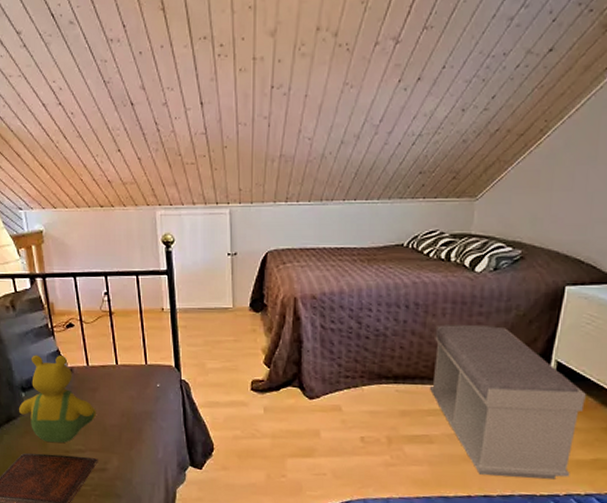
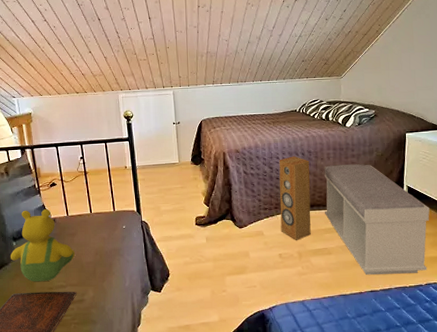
speaker: none [366,308,416,423] -> present [279,156,311,241]

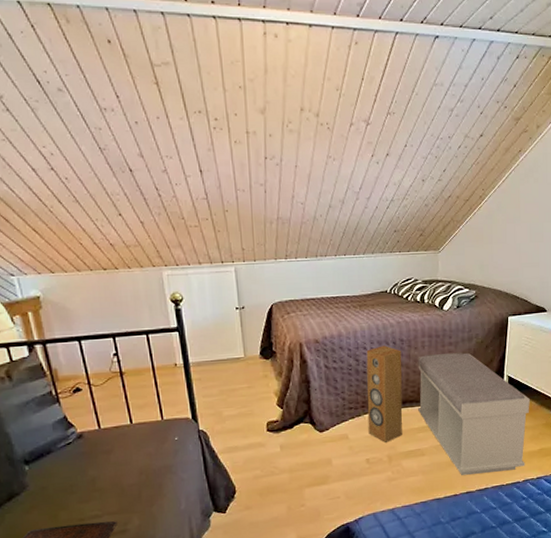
teddy bear: present [10,209,75,282] -> none [21,422,112,514]

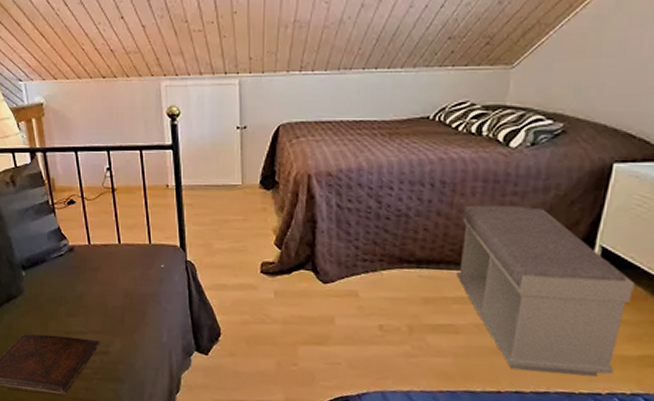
speaker: present [366,345,403,443] -> none [385,187,442,310]

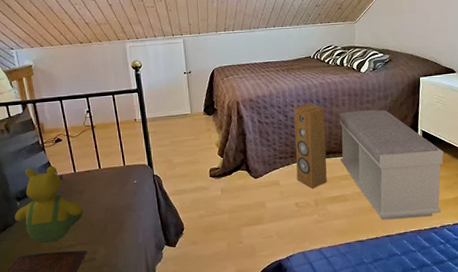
teddy bear: none [18,232,98,324] -> present [14,166,84,243]
speaker: none [385,187,442,310] -> present [293,103,327,189]

